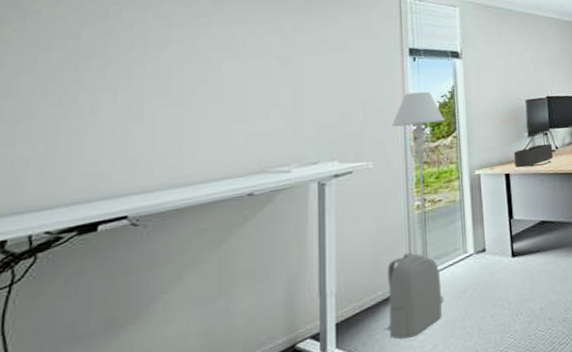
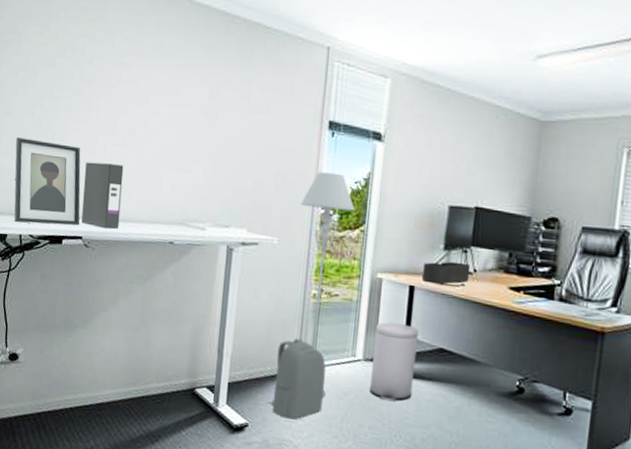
picture frame: none [18,117,124,223] -> present [14,137,81,226]
binder: none [126,126,182,201] -> present [81,162,124,230]
pedal bin: none [482,208,525,285] -> present [369,322,419,401]

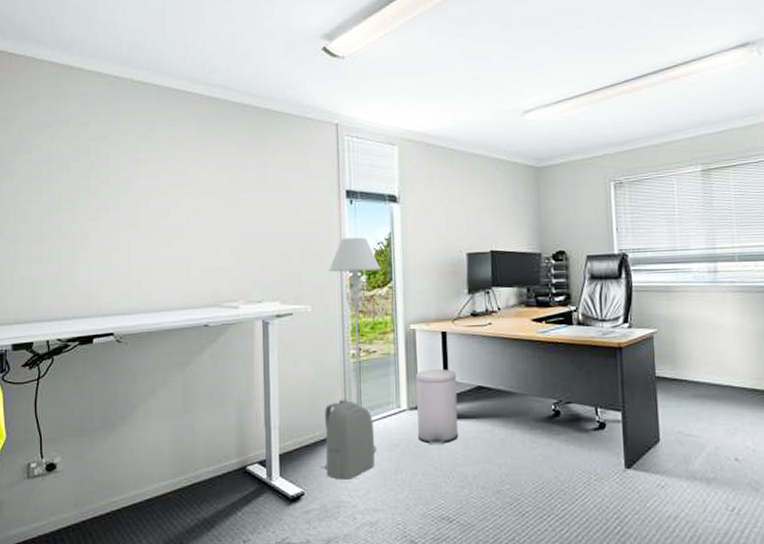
picture frame: present [14,137,81,226] -> none [34,243,110,329]
binder: present [81,162,124,230] -> none [109,257,151,322]
desk organizer: present [422,261,471,285] -> none [452,303,495,327]

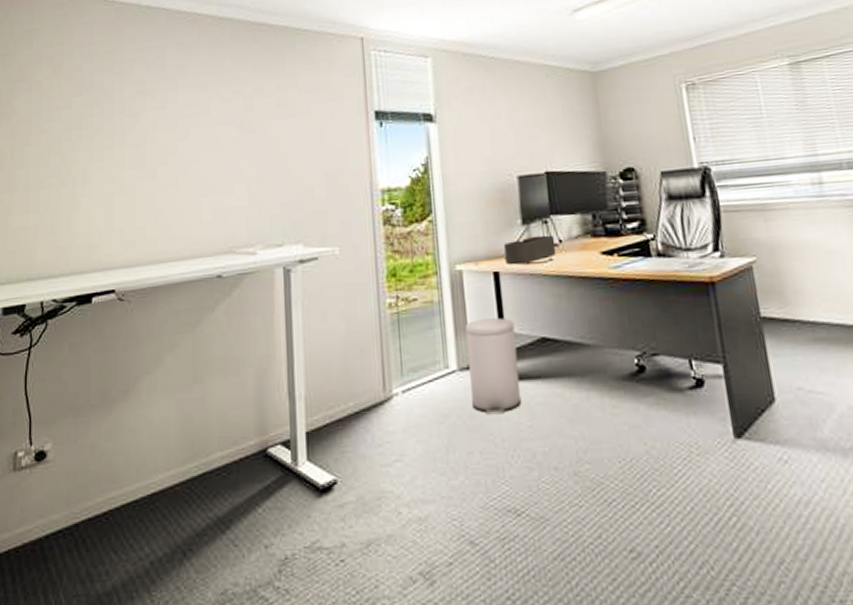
backpack: present [321,399,375,480] -> none [356,359,421,463]
floor lamp: present [329,237,381,452] -> none [358,164,423,426]
desk organizer: none [452,303,495,327] -> present [504,234,557,265]

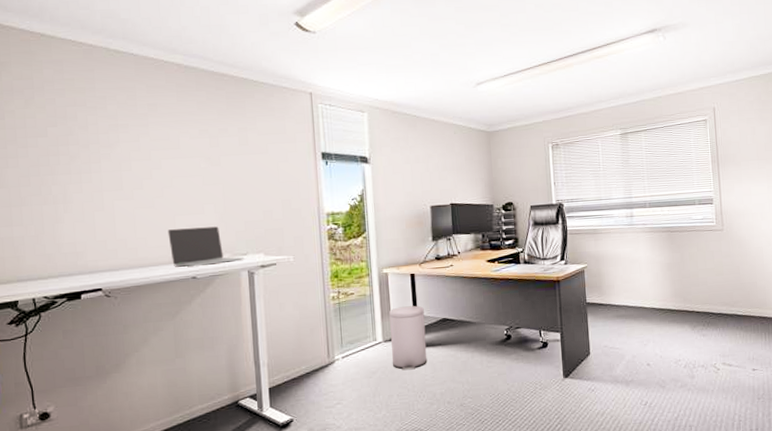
laptop: none [191,210,280,262] -> present [167,226,245,267]
desk organizer: present [504,234,557,265] -> none [419,248,456,269]

